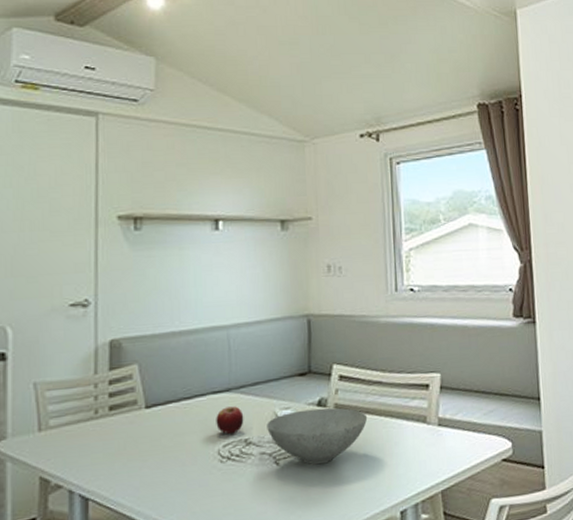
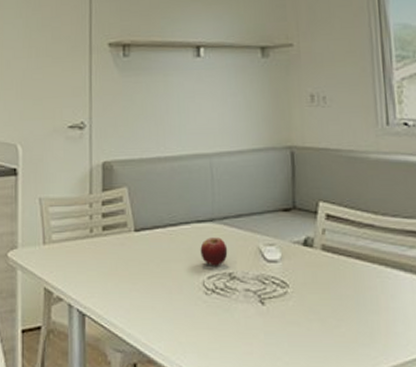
bowl: present [267,407,368,465] -> none [251,248,359,309]

